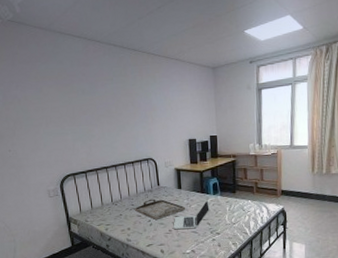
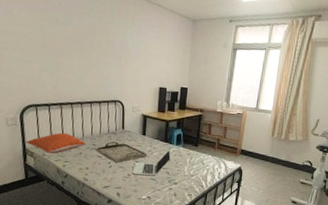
pillow: none [68,197,124,219] -> present [26,132,86,154]

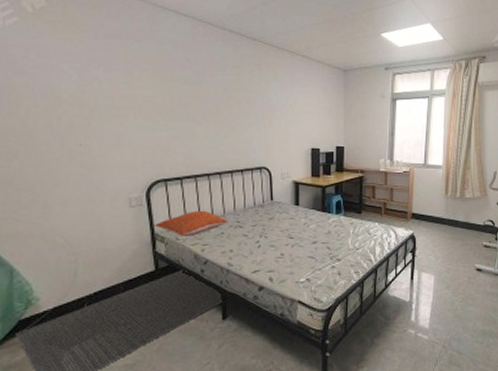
serving tray: present [96,141,148,163] -> none [241,215,303,242]
laptop: present [132,150,172,176] -> none [286,220,332,254]

